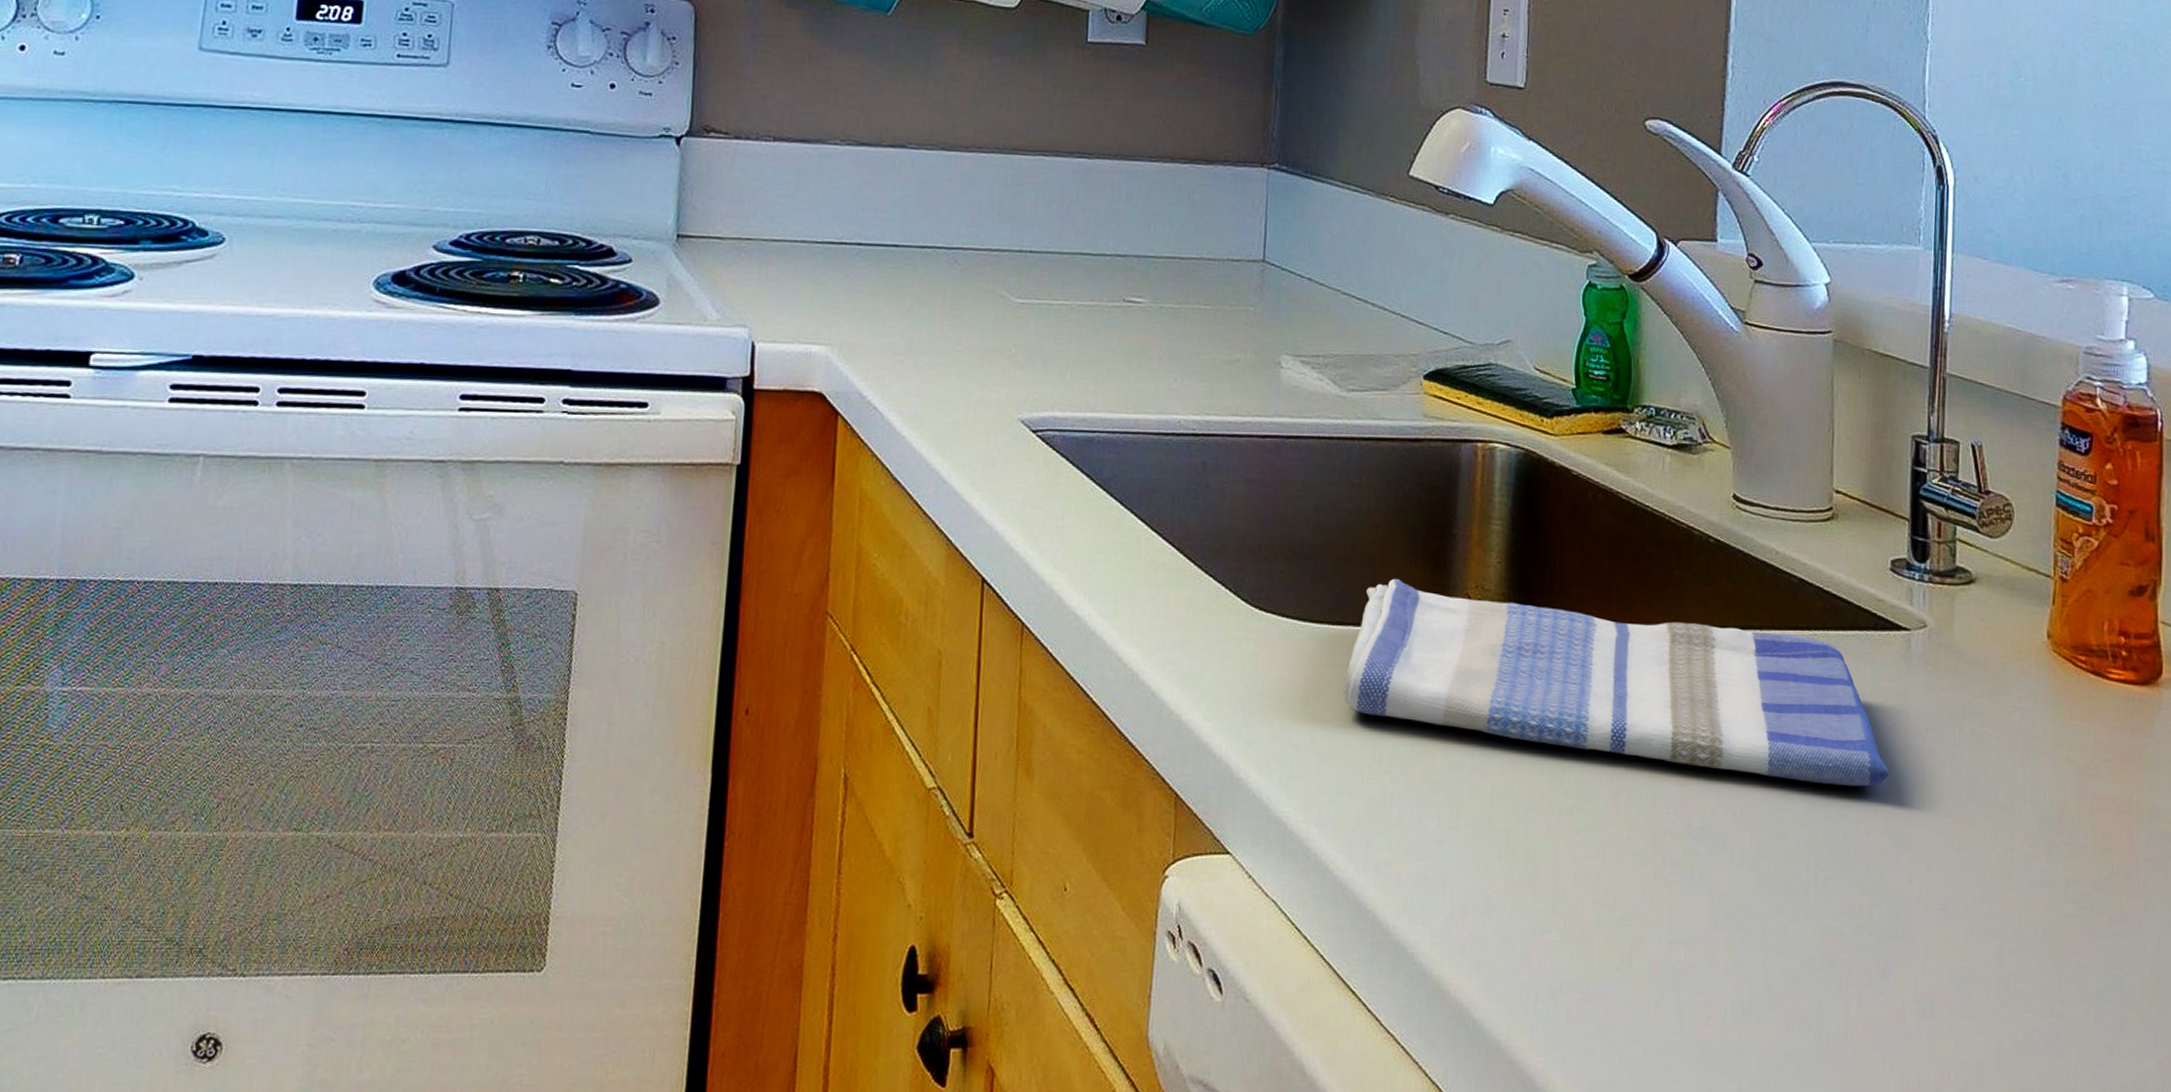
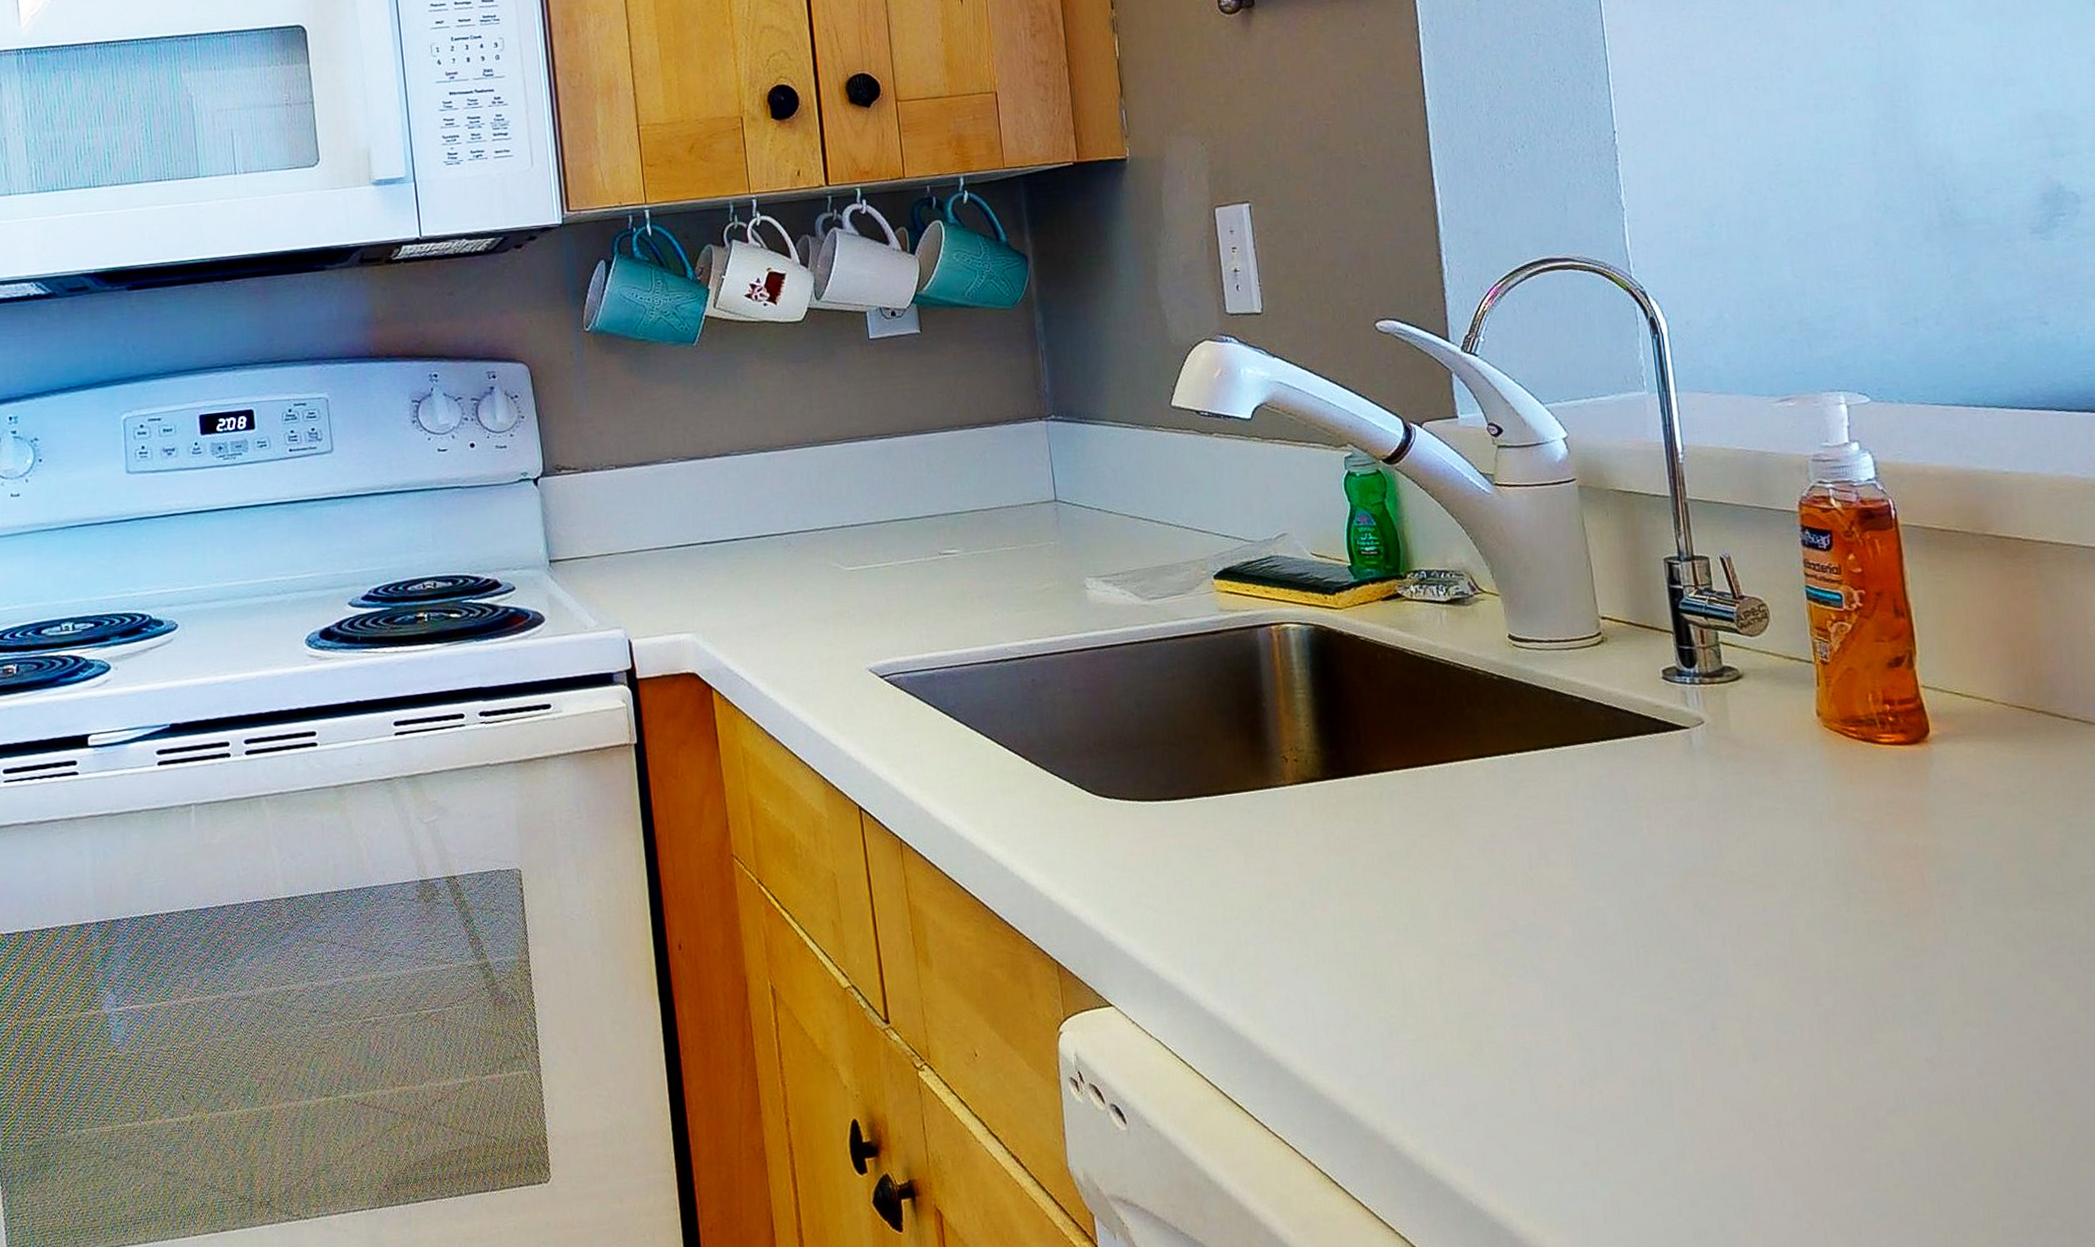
dish towel: present [1344,579,1888,787] -> none [1188,747,1689,874]

